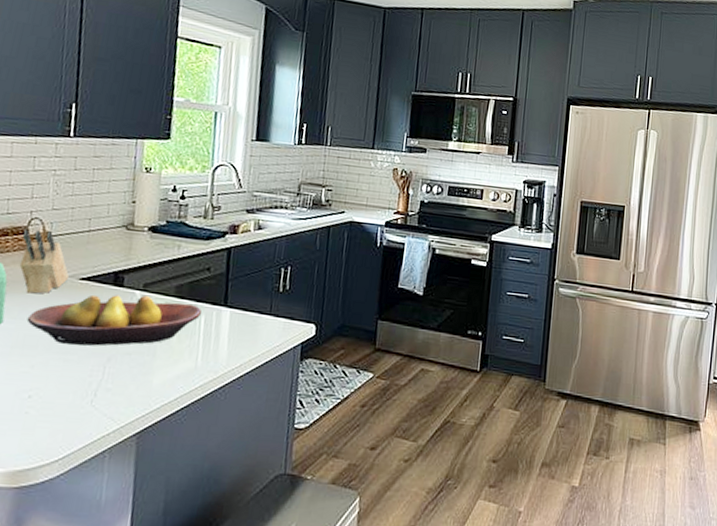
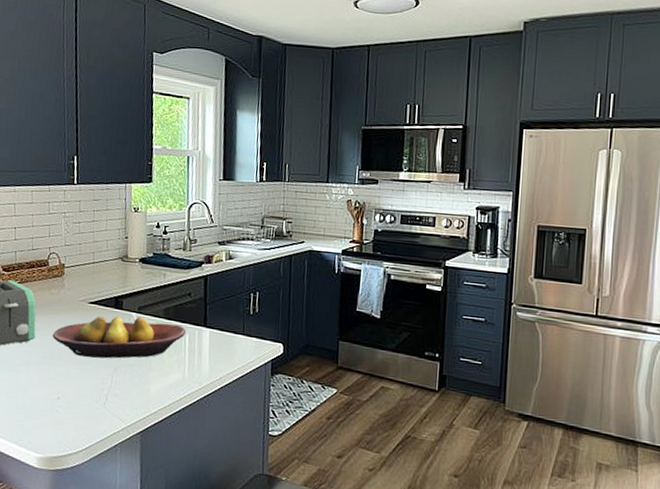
knife block: present [19,229,69,294] -> none [44,262,81,315]

